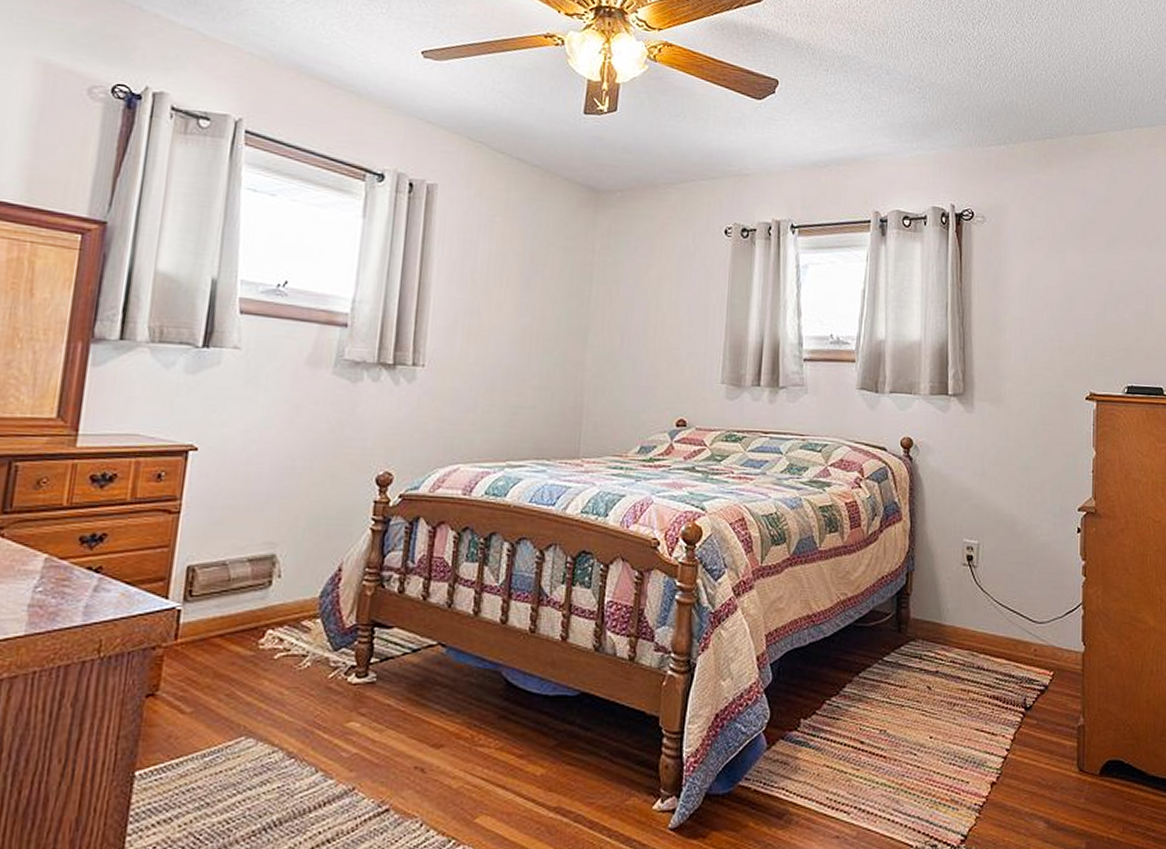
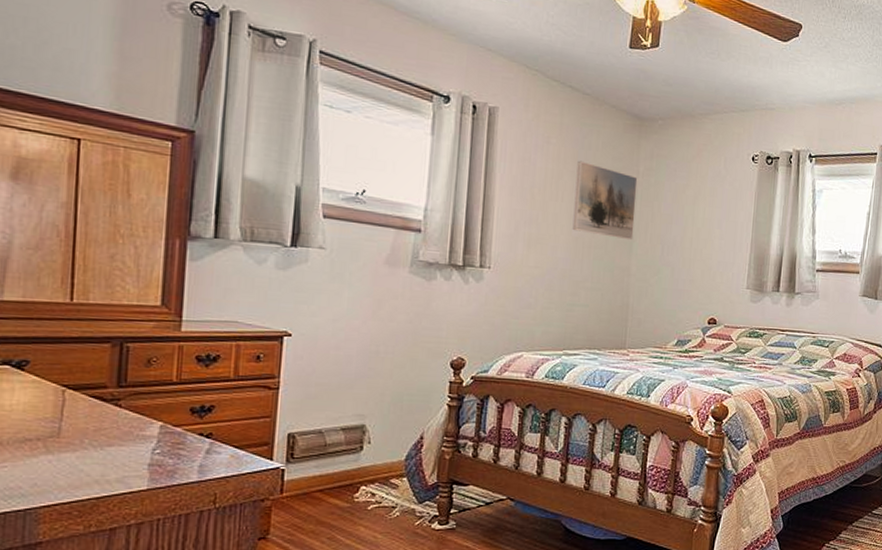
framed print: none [518,240,594,330] -> present [572,160,638,241]

